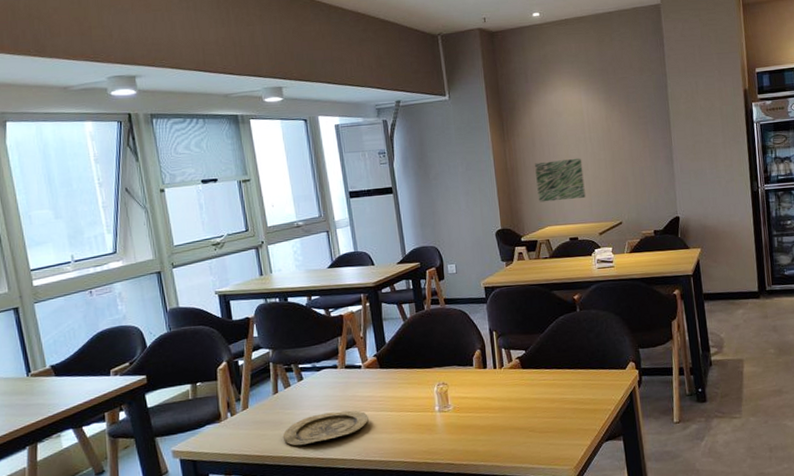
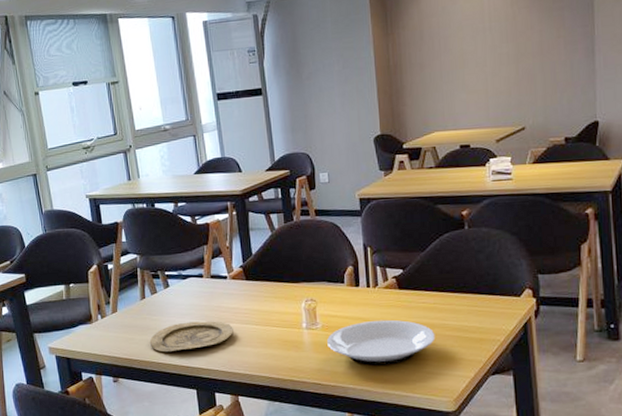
plate: none [459,397,556,442] -> present [327,319,435,366]
wall art: present [535,157,586,203] -> none [422,52,482,105]

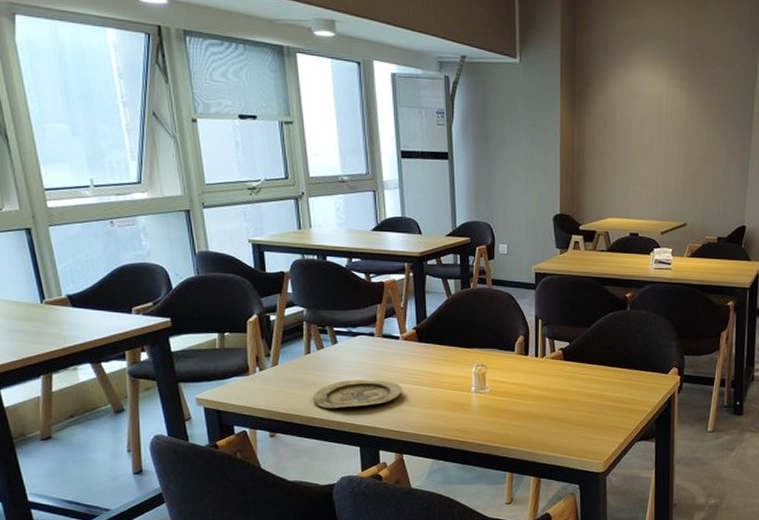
plate: present [327,319,435,366] -> none [494,387,593,429]

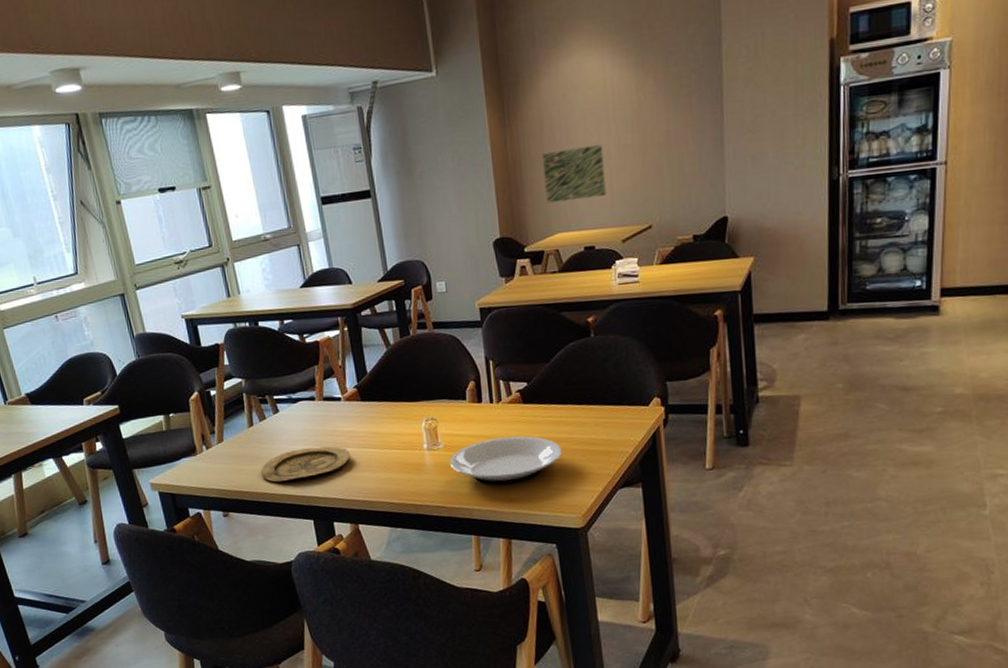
plate: none [494,387,593,429] -> present [450,436,562,485]
wall art: none [602,147,654,192] -> present [543,144,606,203]

